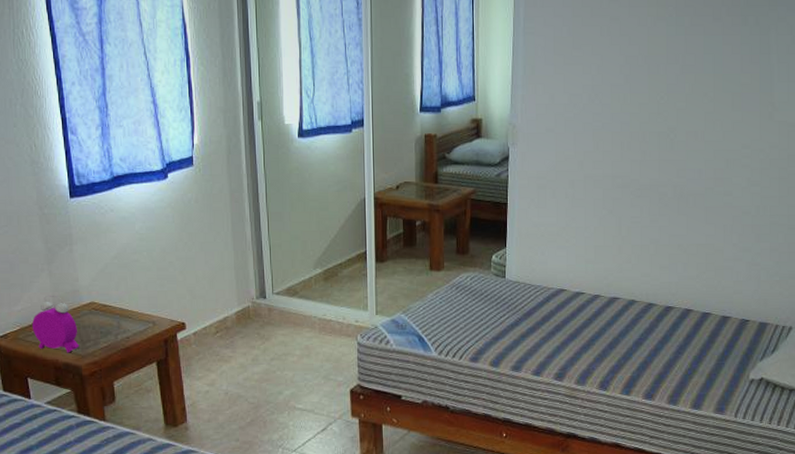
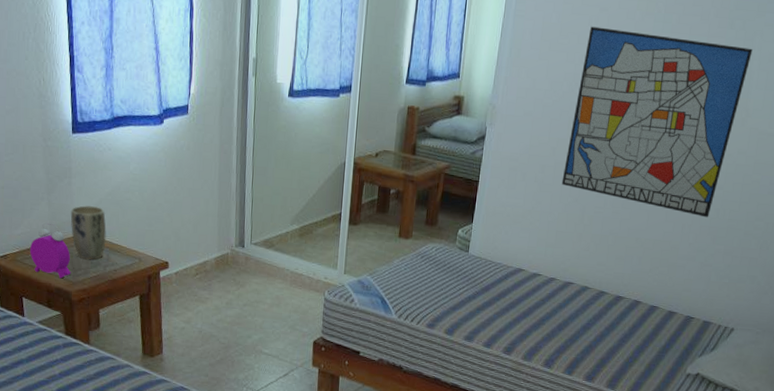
plant pot: none [74,272,115,330] -> present [70,205,106,260]
wall art: none [593,36,770,216] -> present [561,26,753,218]

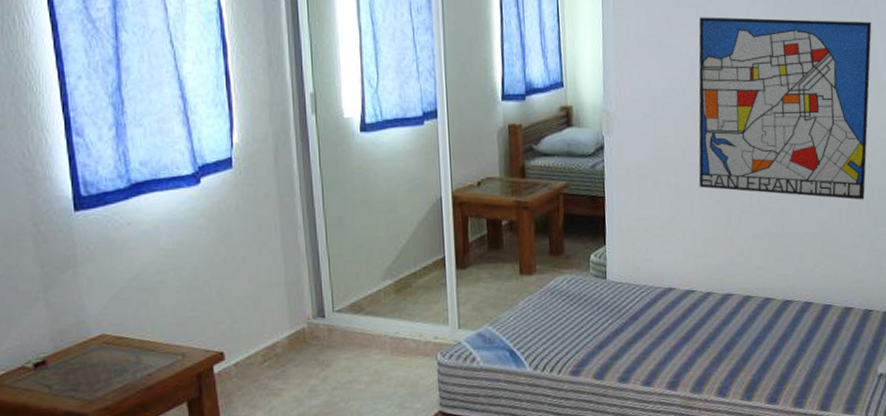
alarm clock: present [30,223,71,279] -> none [23,329,85,399]
plant pot: present [70,205,106,260] -> none [79,297,133,368]

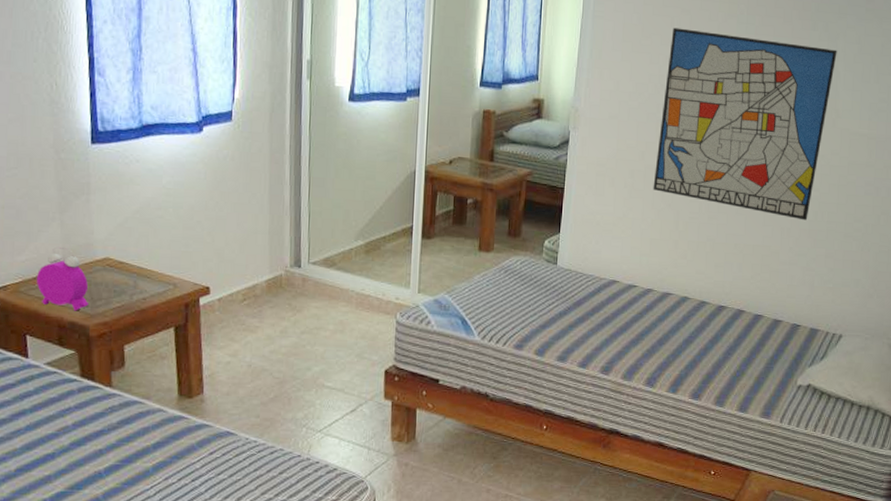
alarm clock: none [23,329,85,399] -> present [37,247,88,311]

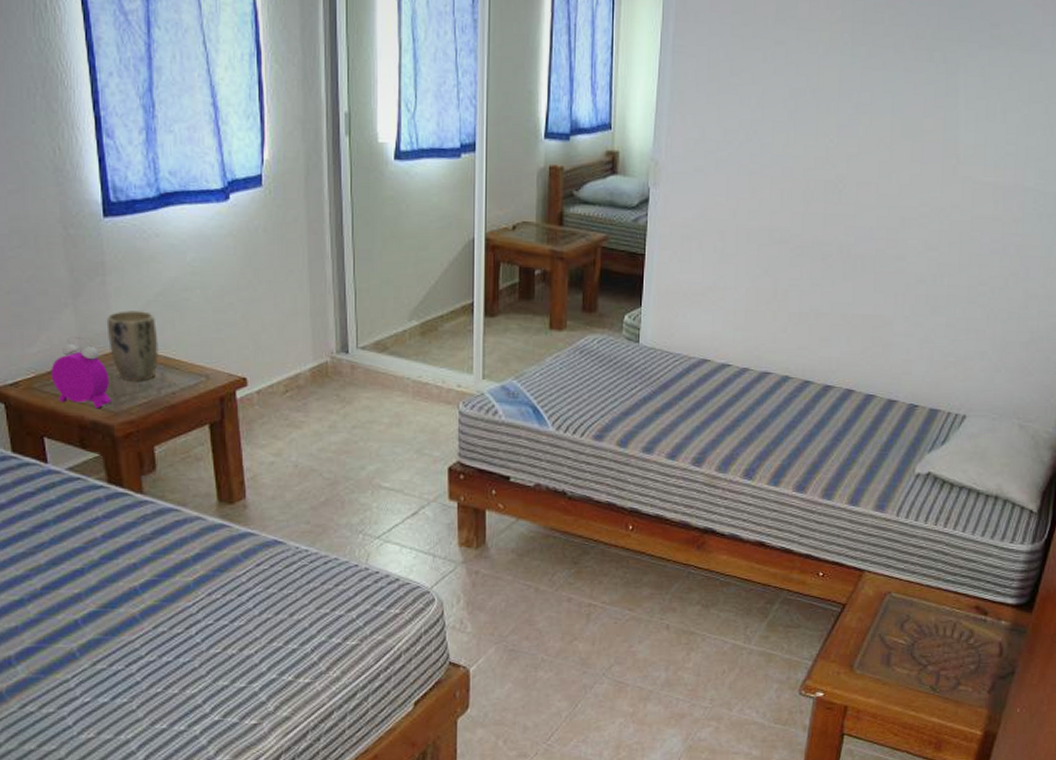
plant pot: none [88,225,133,288] -> present [106,310,159,382]
wall art: present [653,27,837,221] -> none [746,63,957,285]

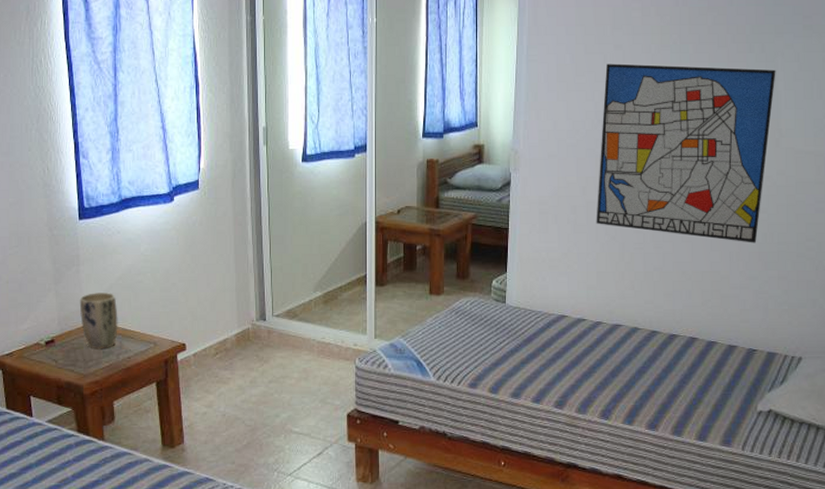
alarm clock: present [52,337,111,409] -> none [38,315,81,372]
wall art: none [746,63,957,285] -> present [596,63,776,243]

